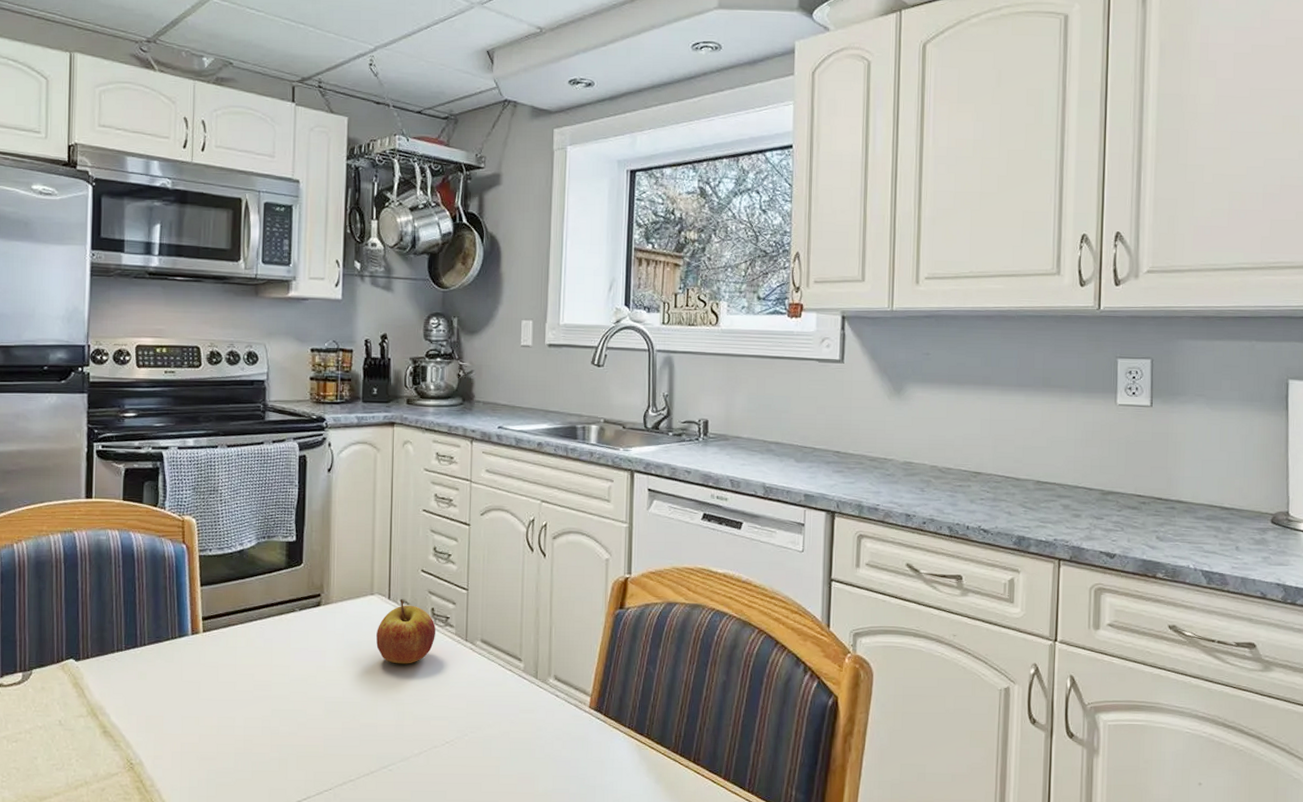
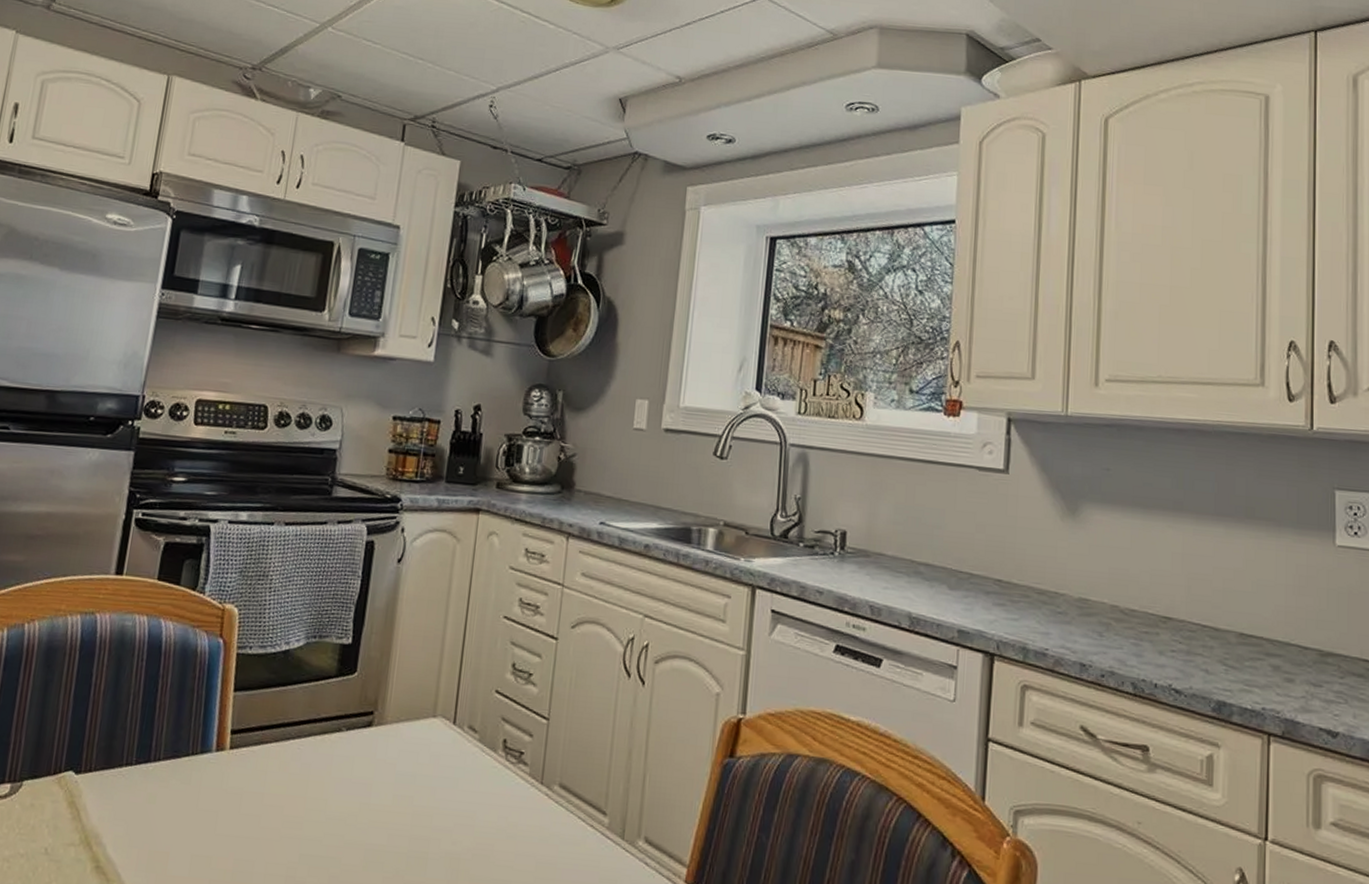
apple: present [376,599,436,664] -> none [433,725,507,809]

